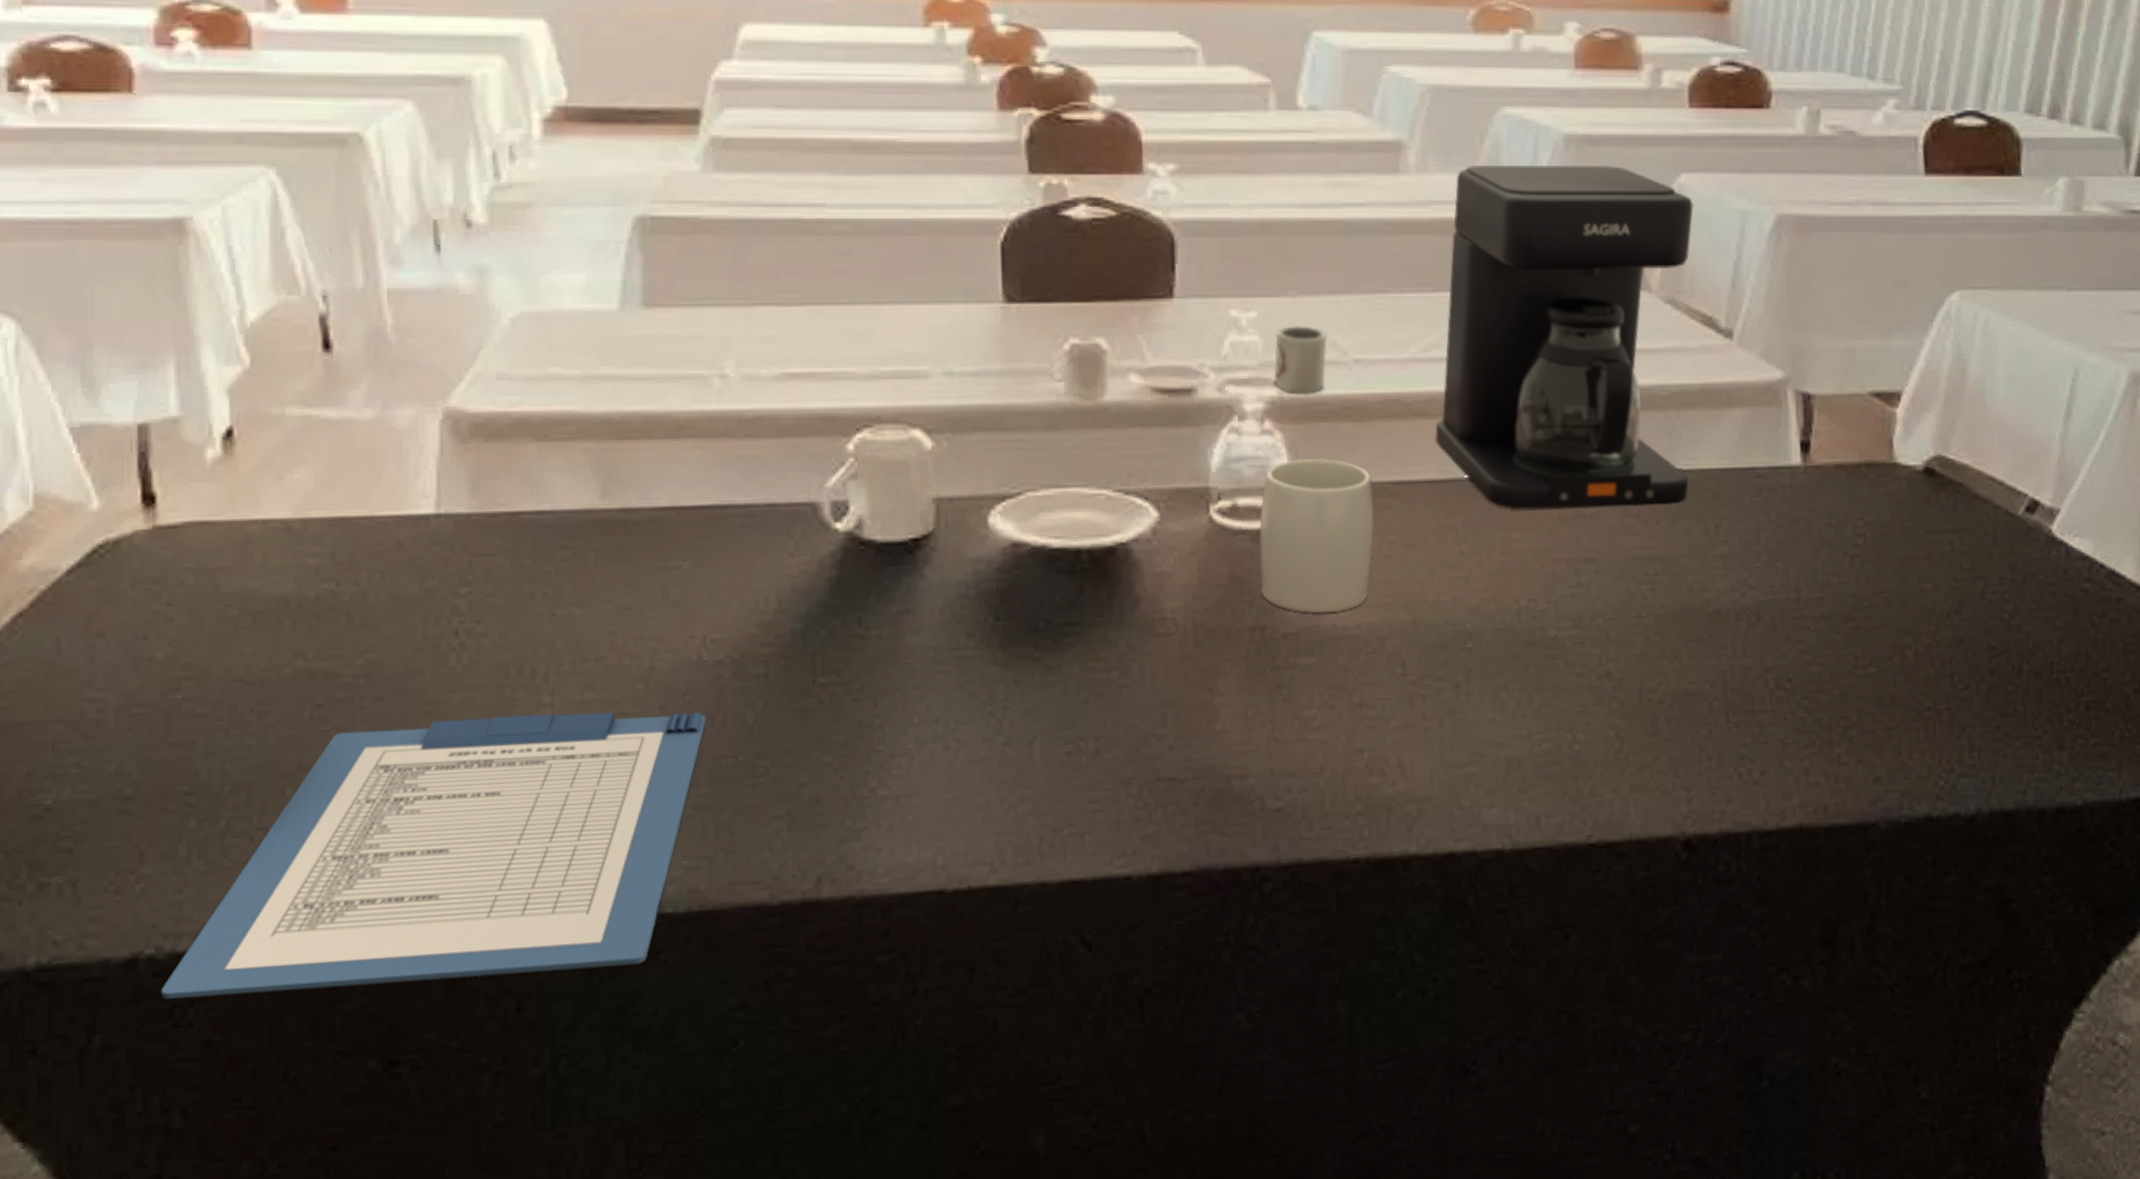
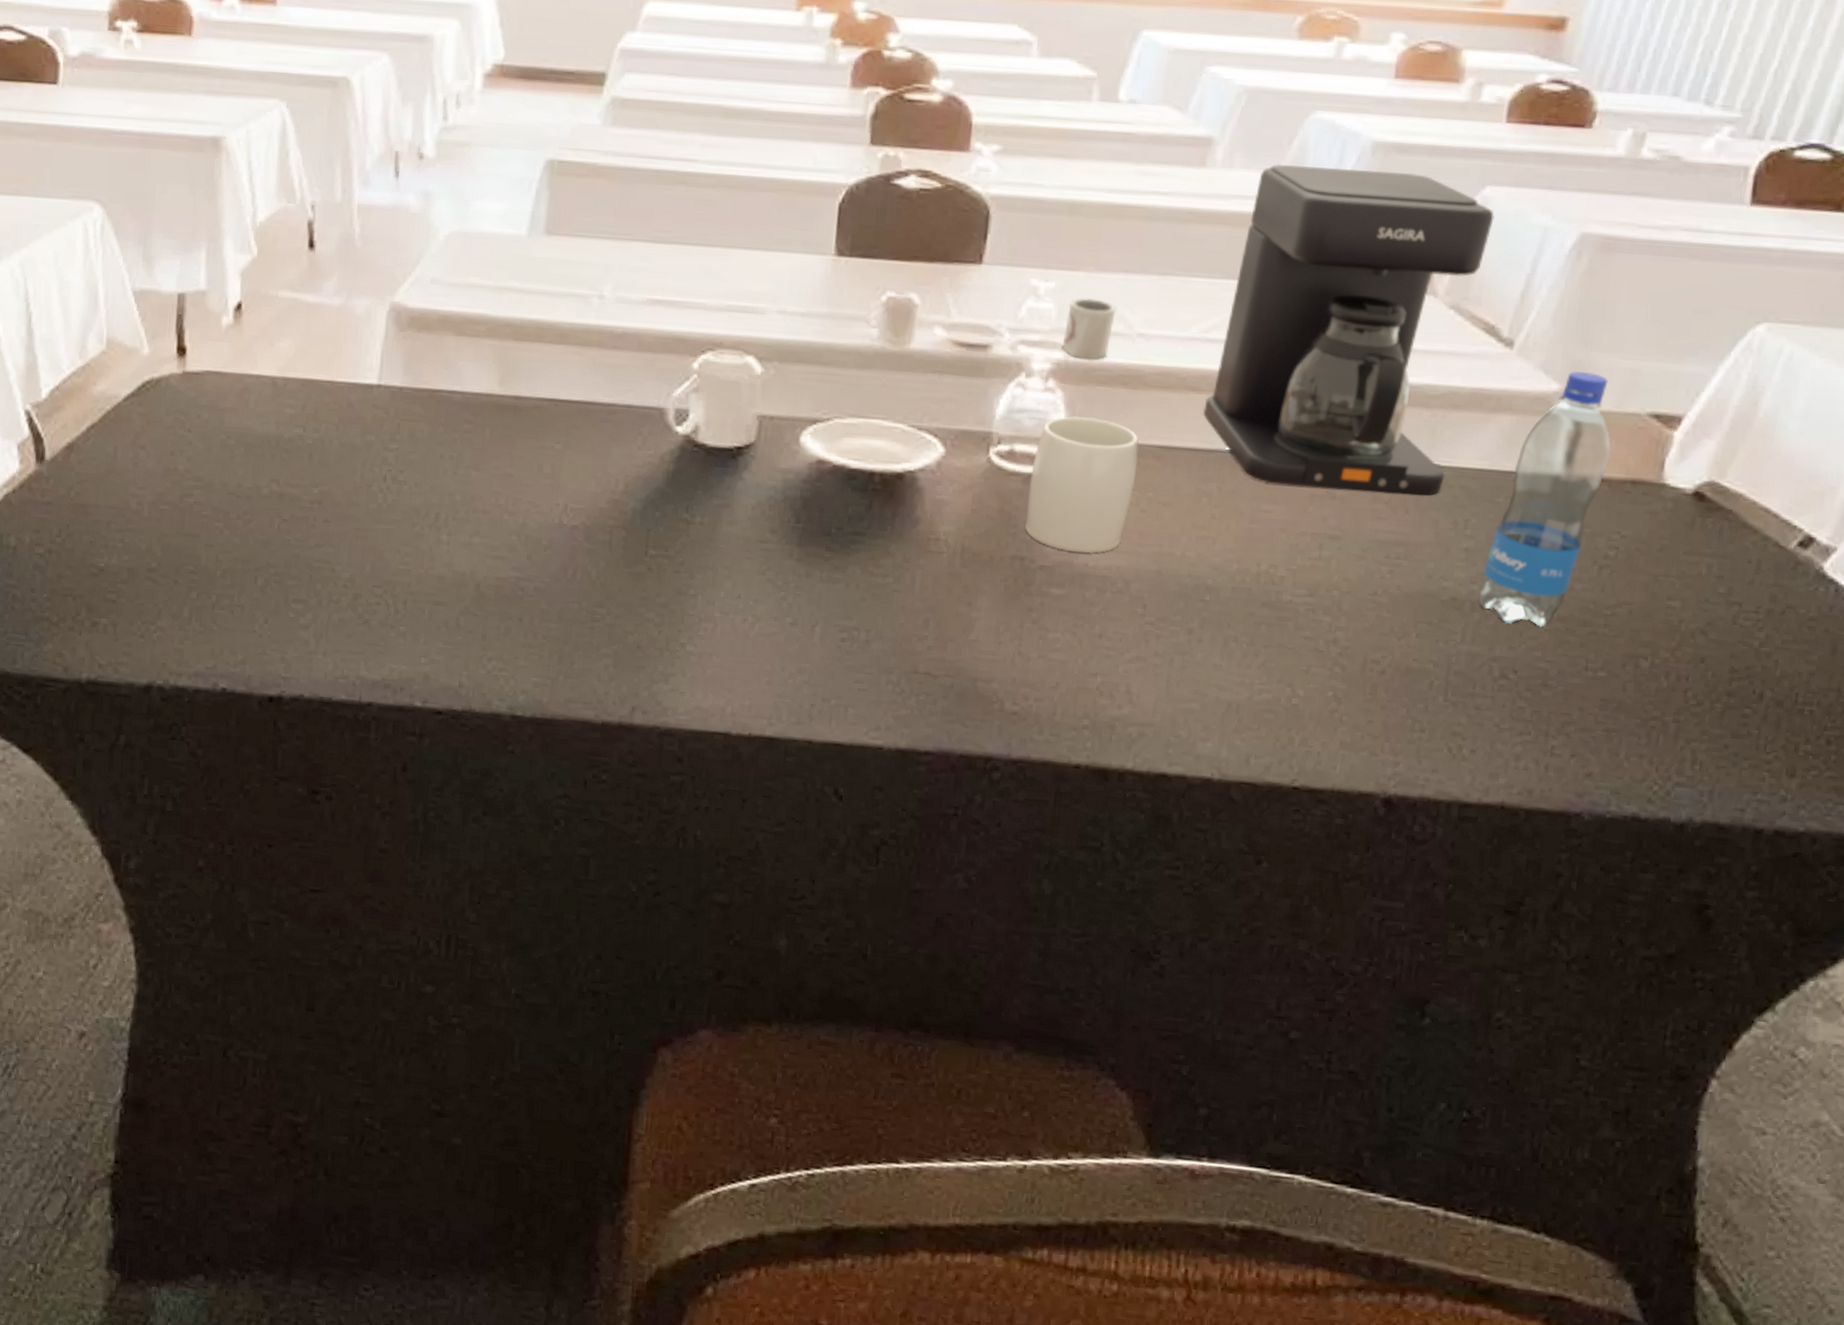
clipboard: present [162,711,707,999] -> none [165,542,561,751]
bottle: none [1741,356,1842,631] -> present [1478,371,1611,627]

